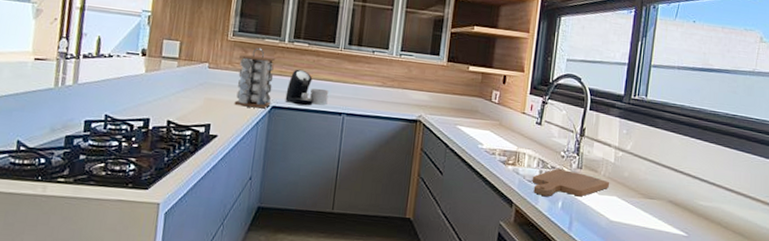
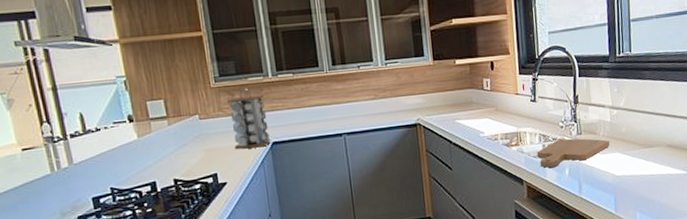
coffee machine: present [285,69,329,106] -> none [282,100,326,136]

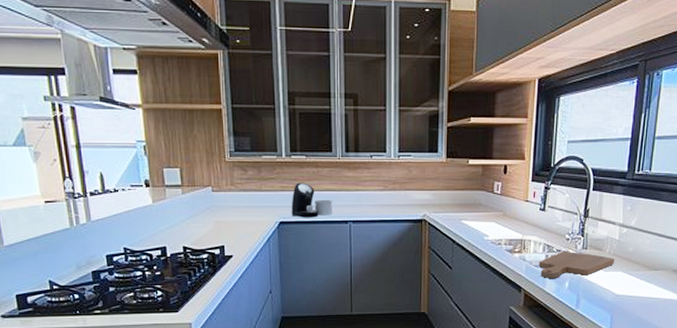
spice rack: present [227,88,271,150] -> none [240,165,279,225]
coffee machine: none [282,100,326,136] -> present [291,182,333,218]

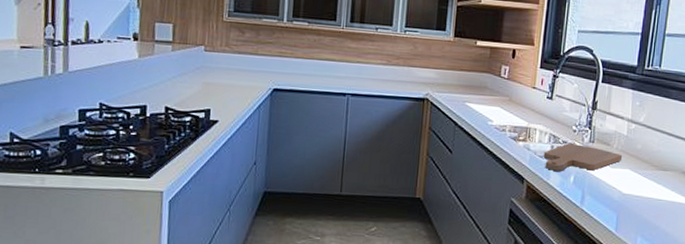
coffee machine: present [291,182,333,218] -> none [286,49,332,88]

